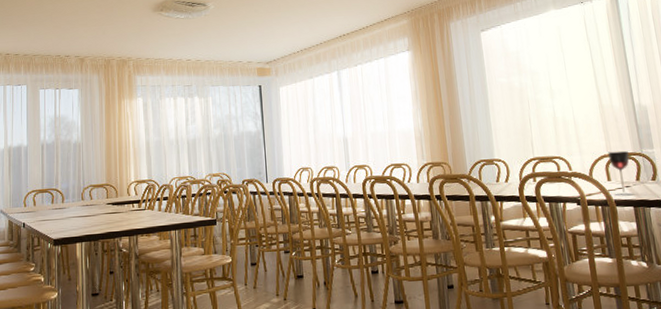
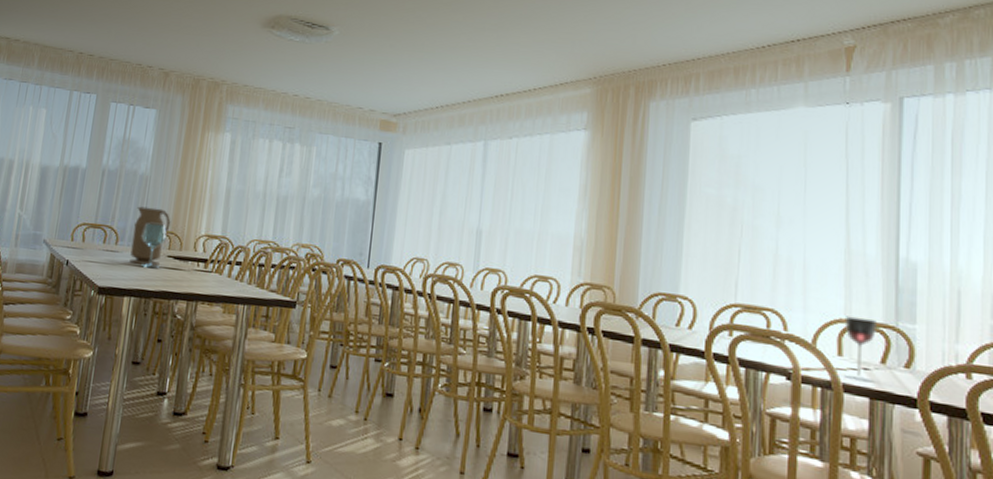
water jug: none [75,167,105,215] -> present [129,206,171,266]
wine glass: none [83,179,103,217] -> present [140,223,167,269]

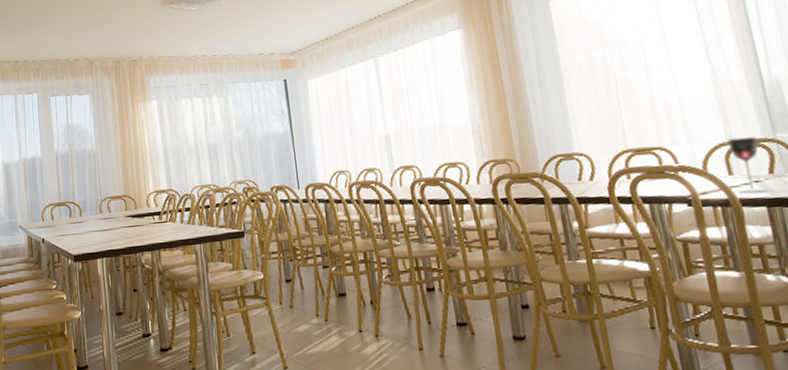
water jug: present [129,206,171,266] -> none [91,177,123,229]
wine glass: present [140,223,167,269] -> none [100,190,122,231]

